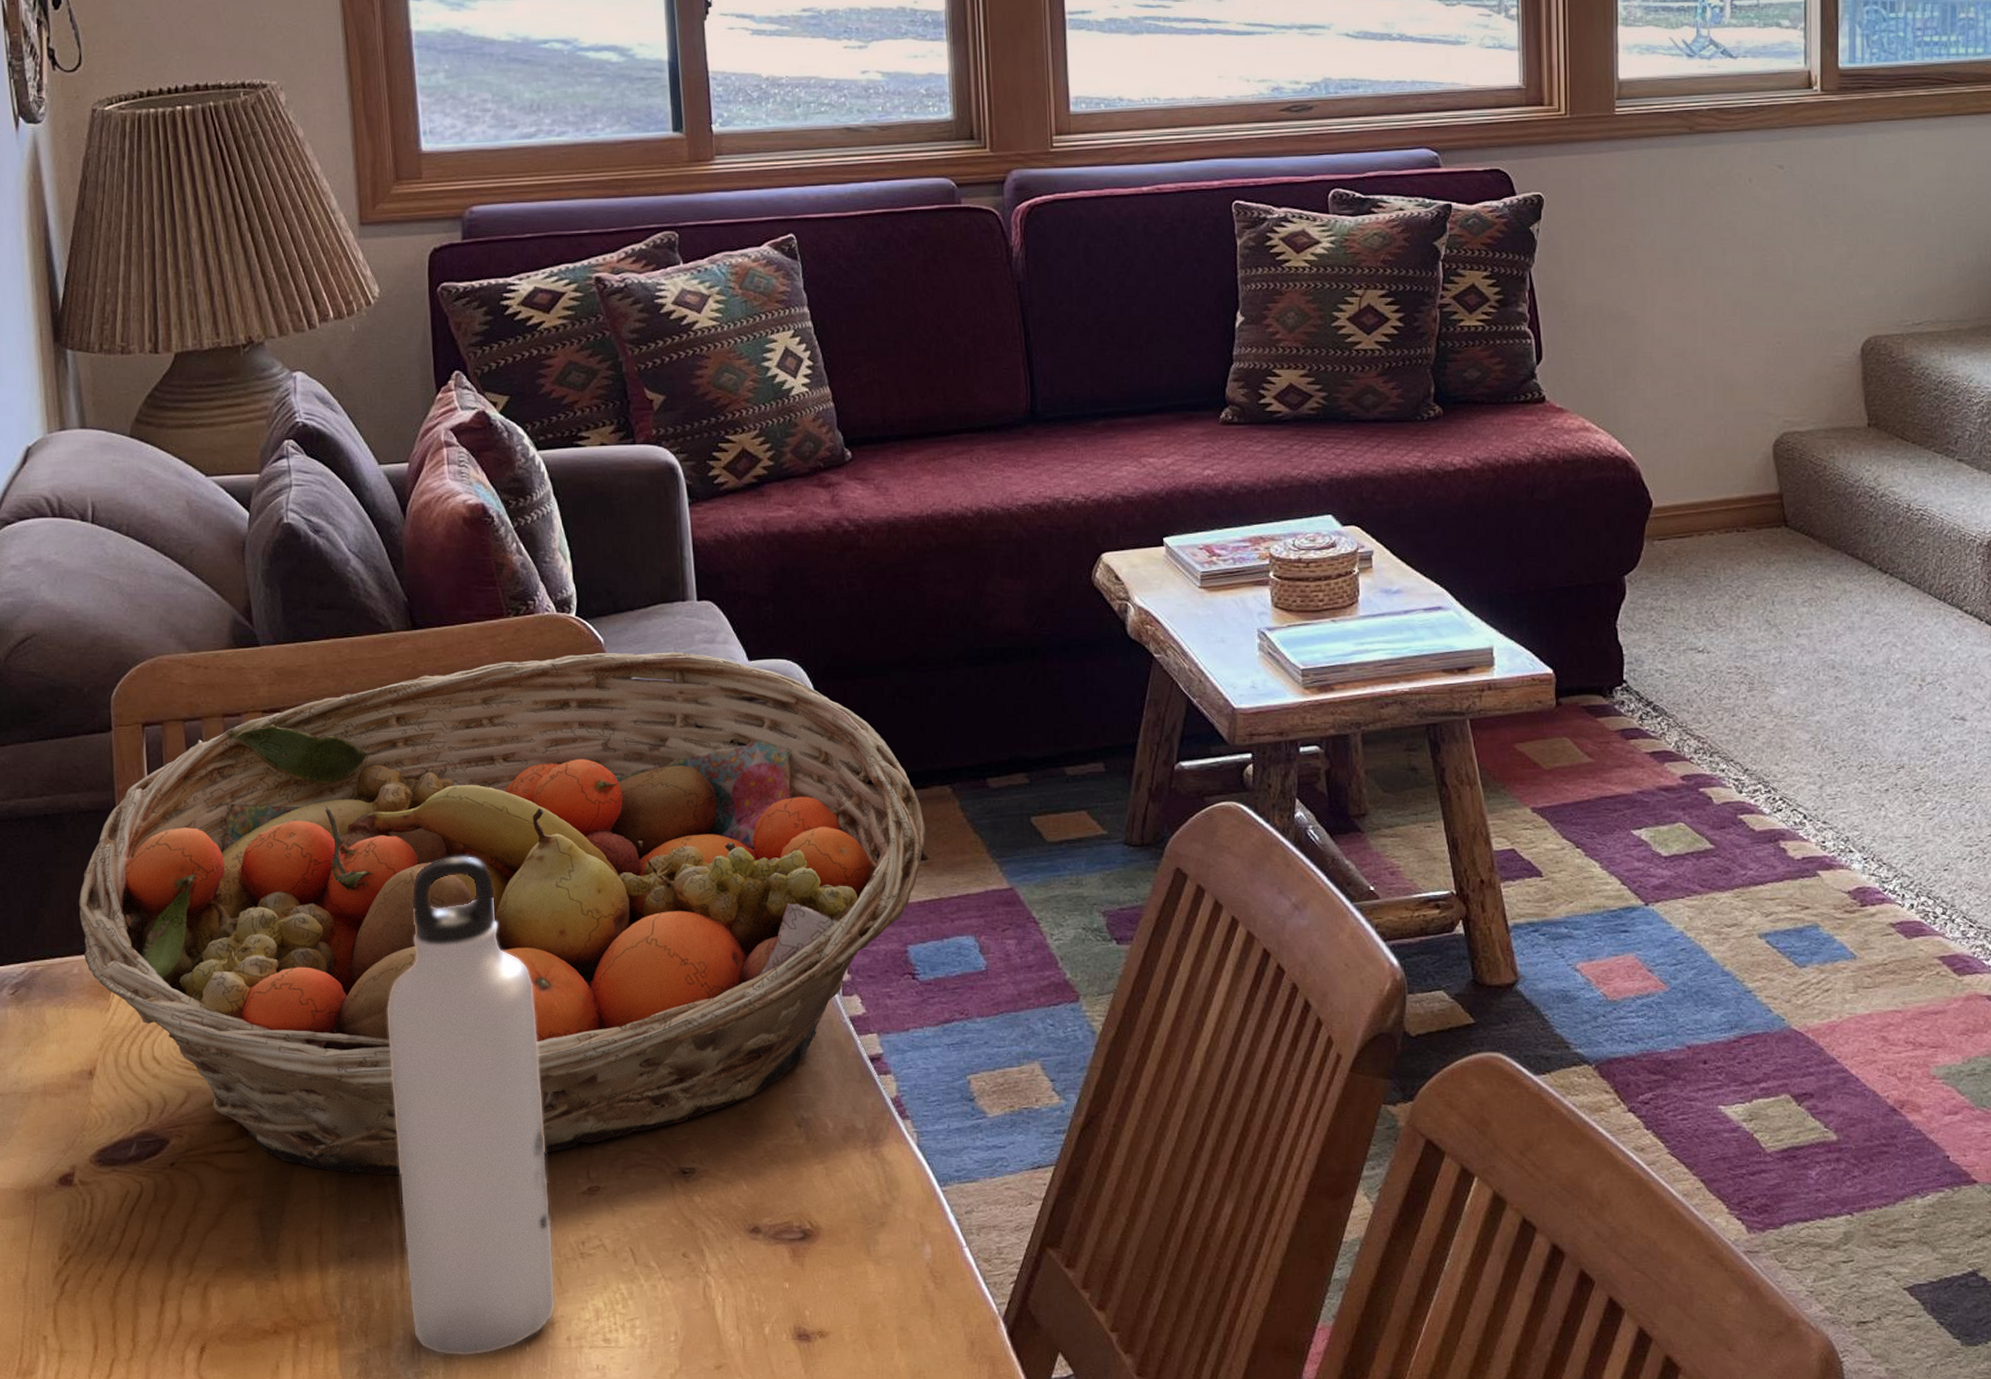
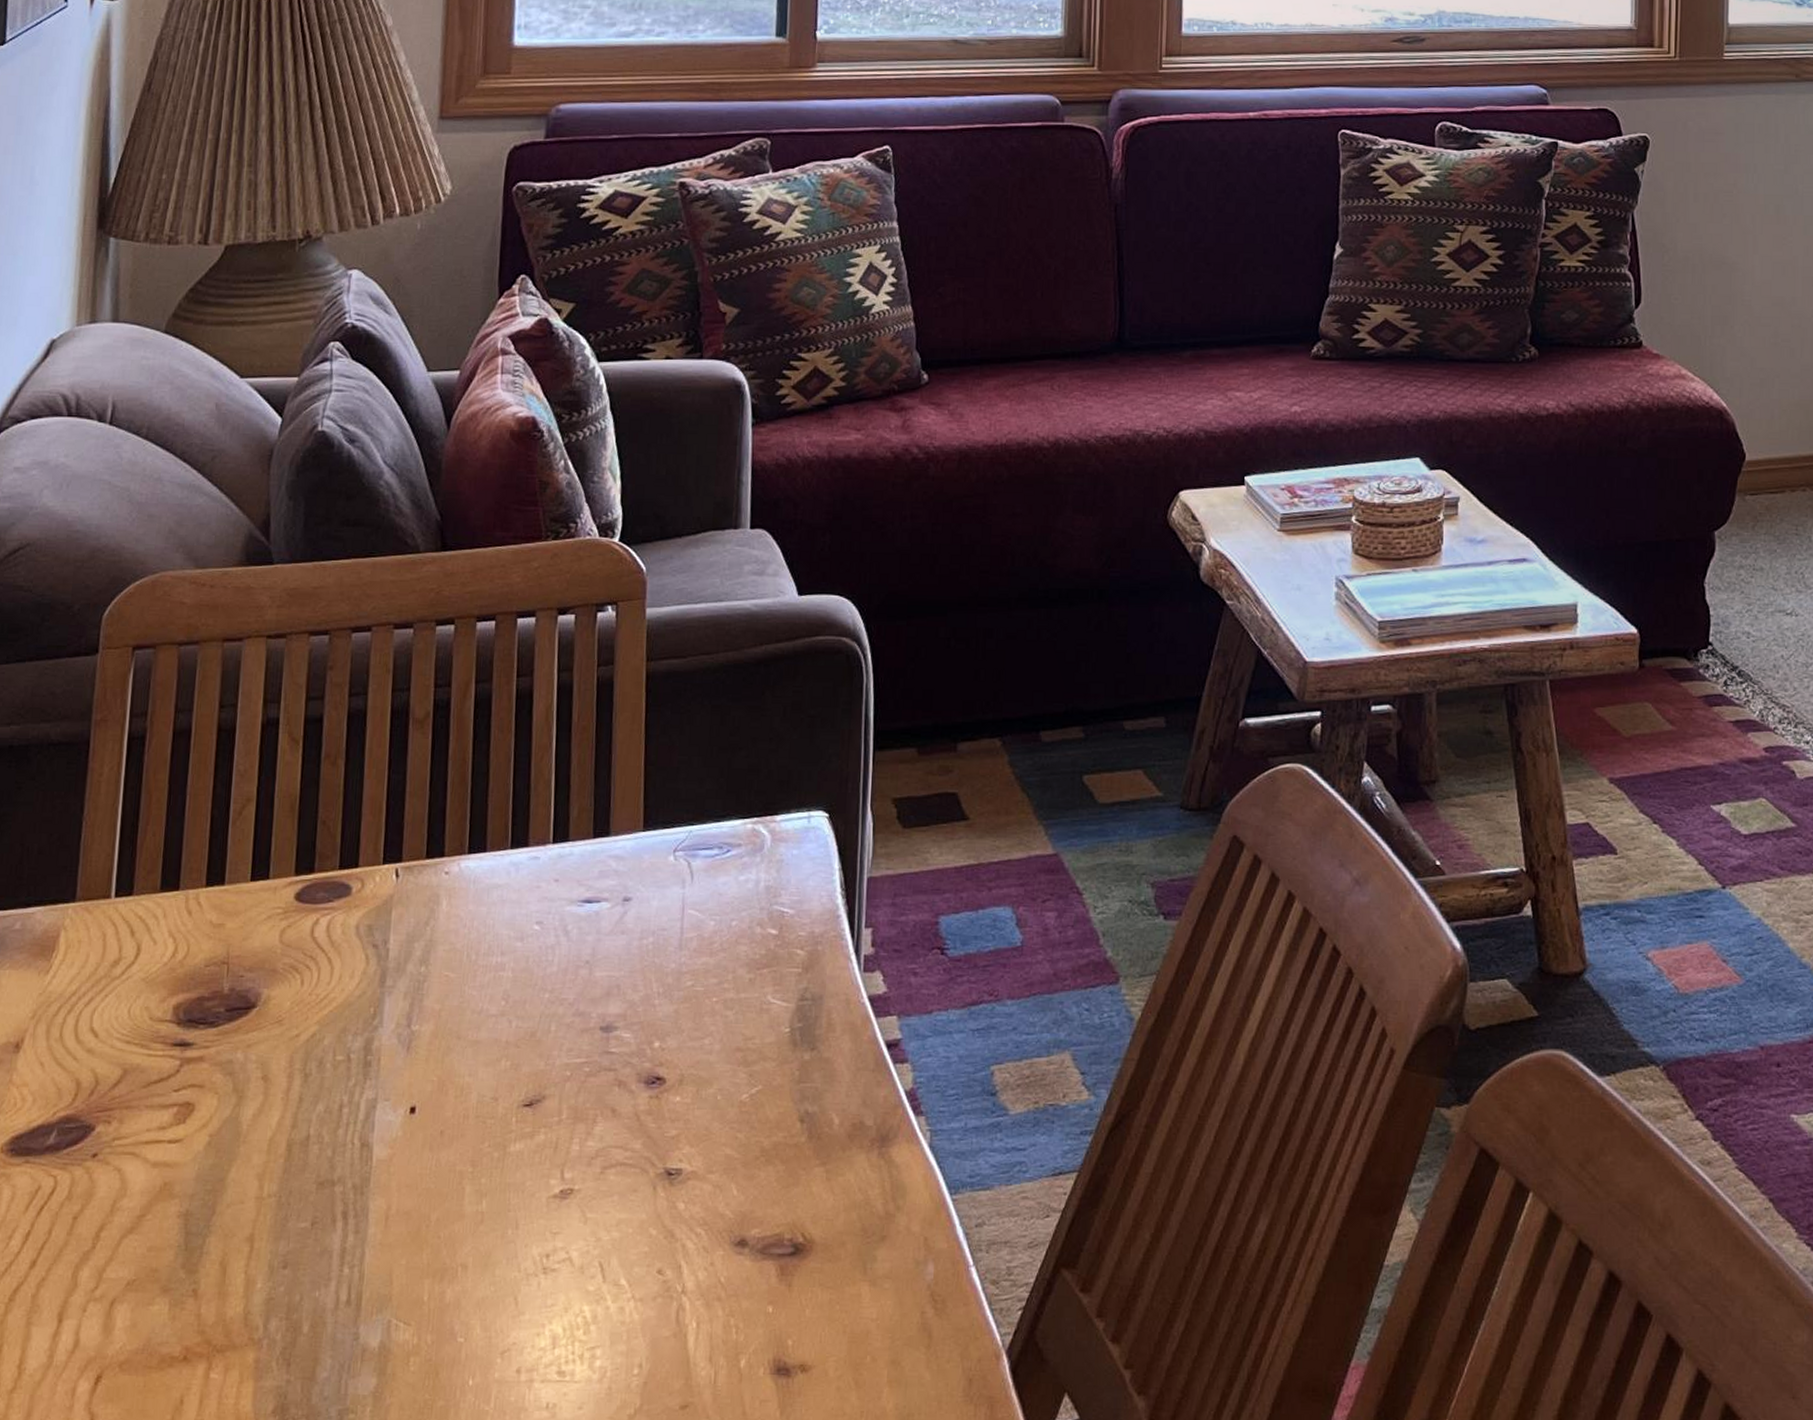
fruit basket: present [79,652,926,1176] -> none [29,582,970,1173]
water bottle: present [388,856,557,1357] -> none [342,804,526,1392]

